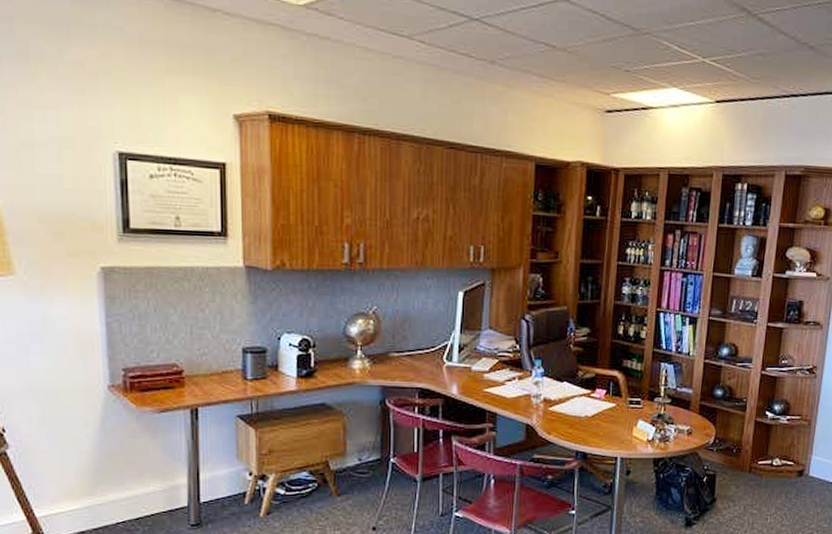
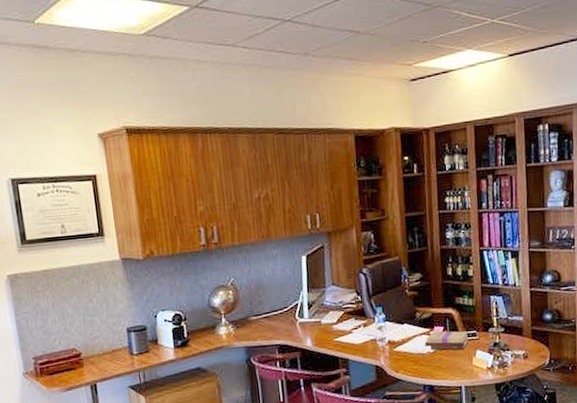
books: none [583,394,632,417] -> present [425,331,468,350]

